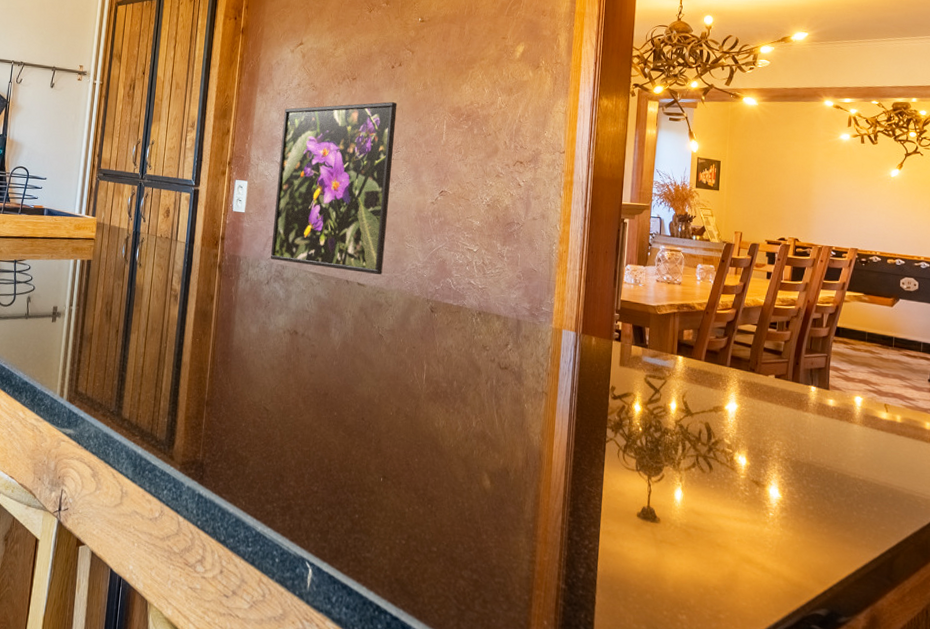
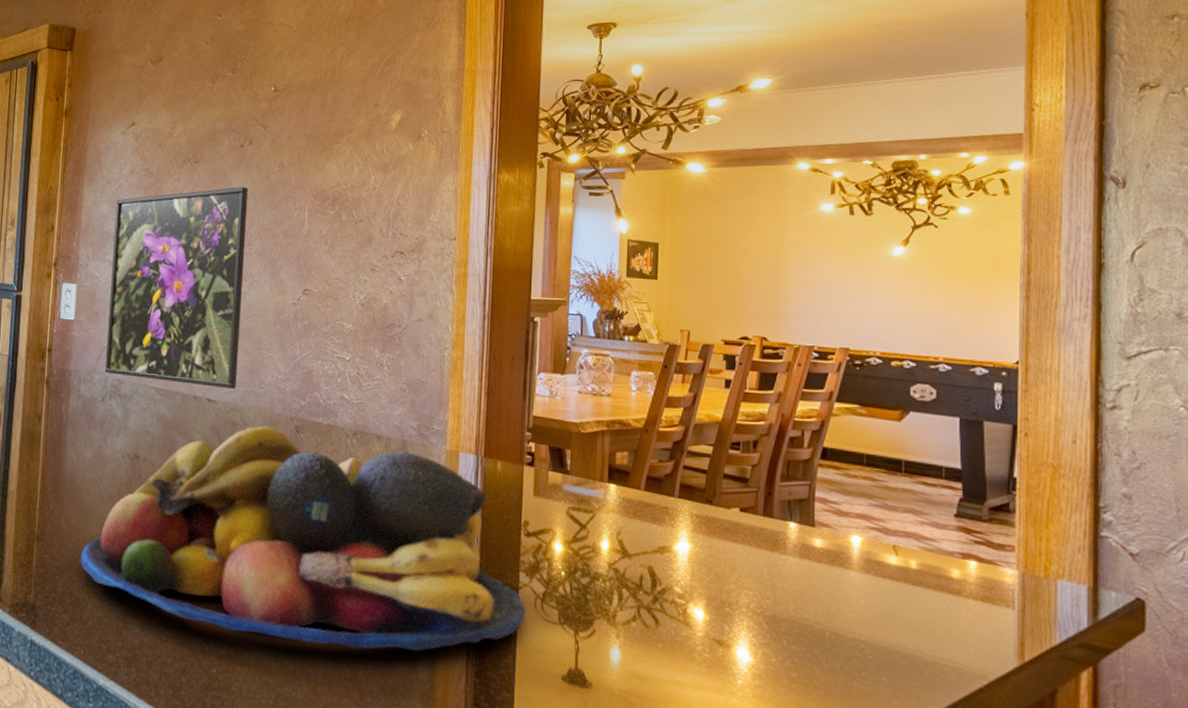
fruit bowl: none [244,306,611,496] -> present [80,426,526,651]

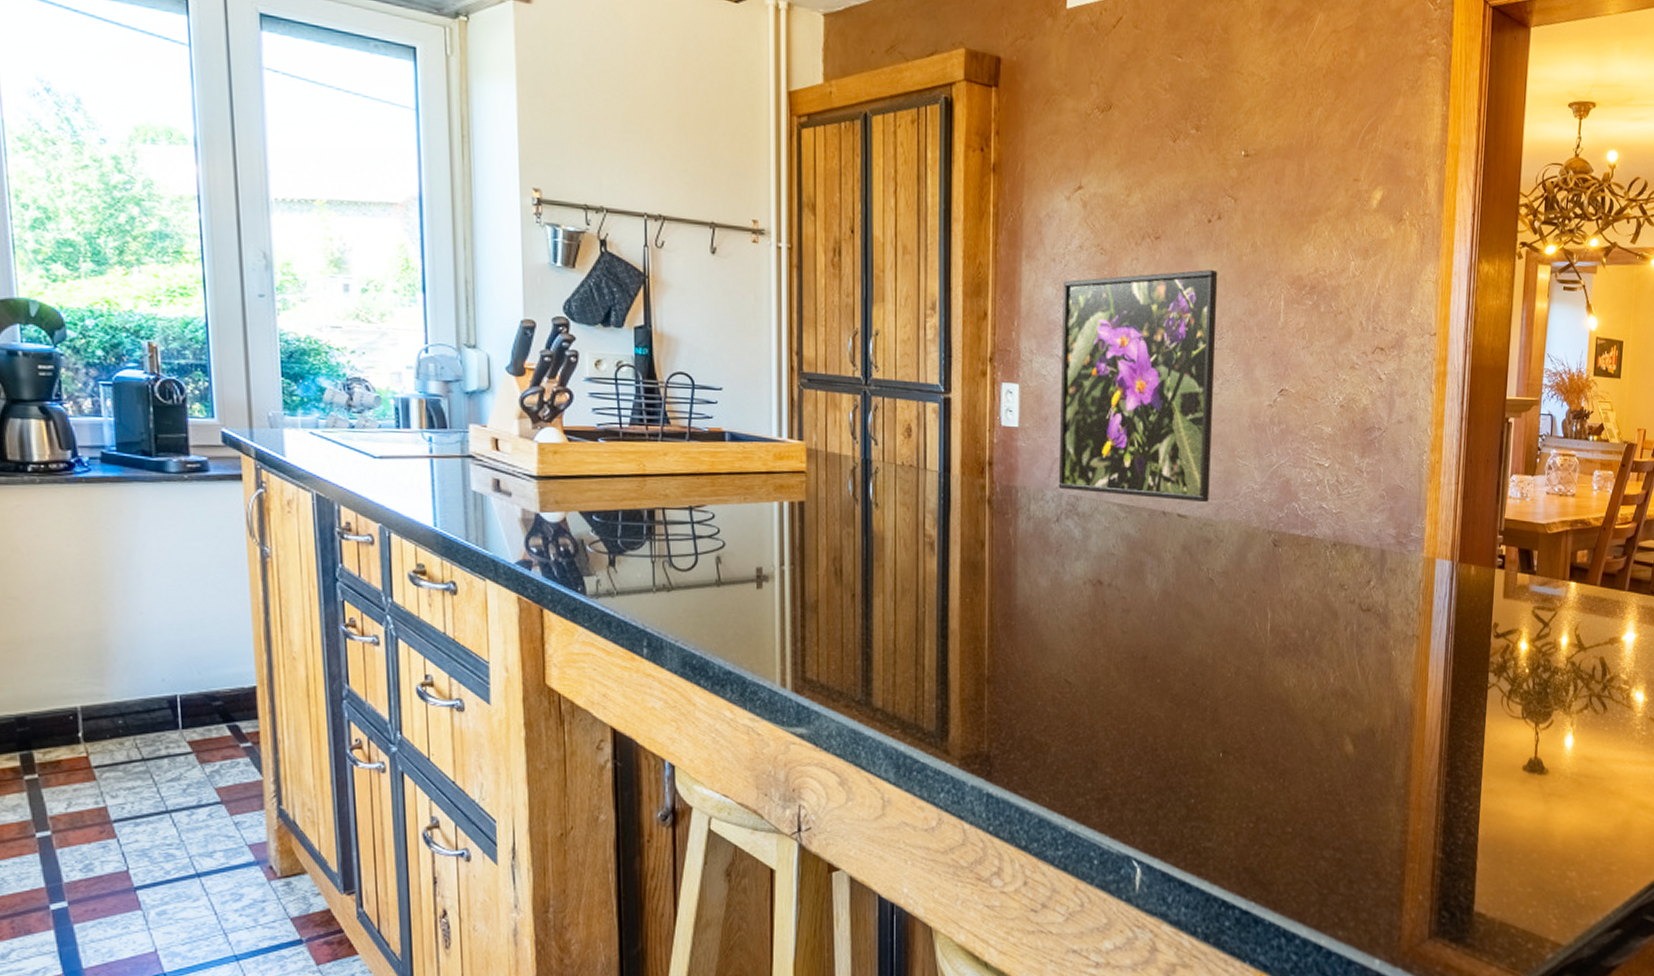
fruit bowl: present [80,426,526,651] -> none [1040,541,1494,763]

